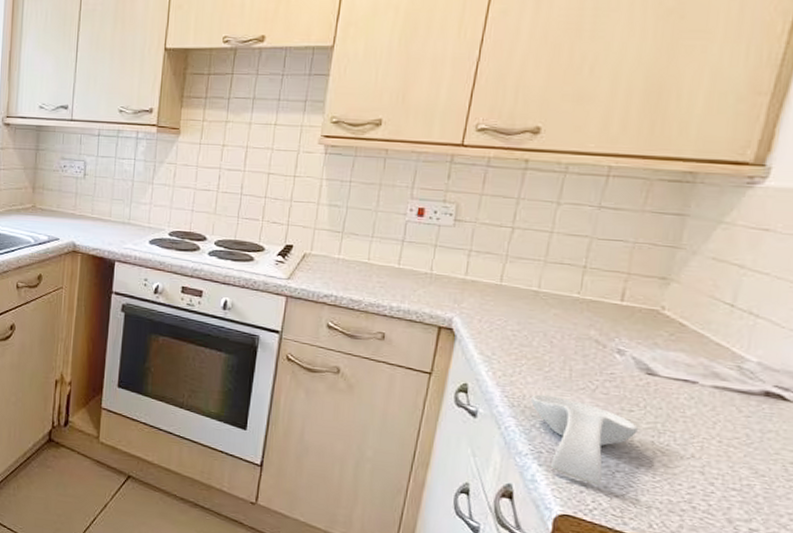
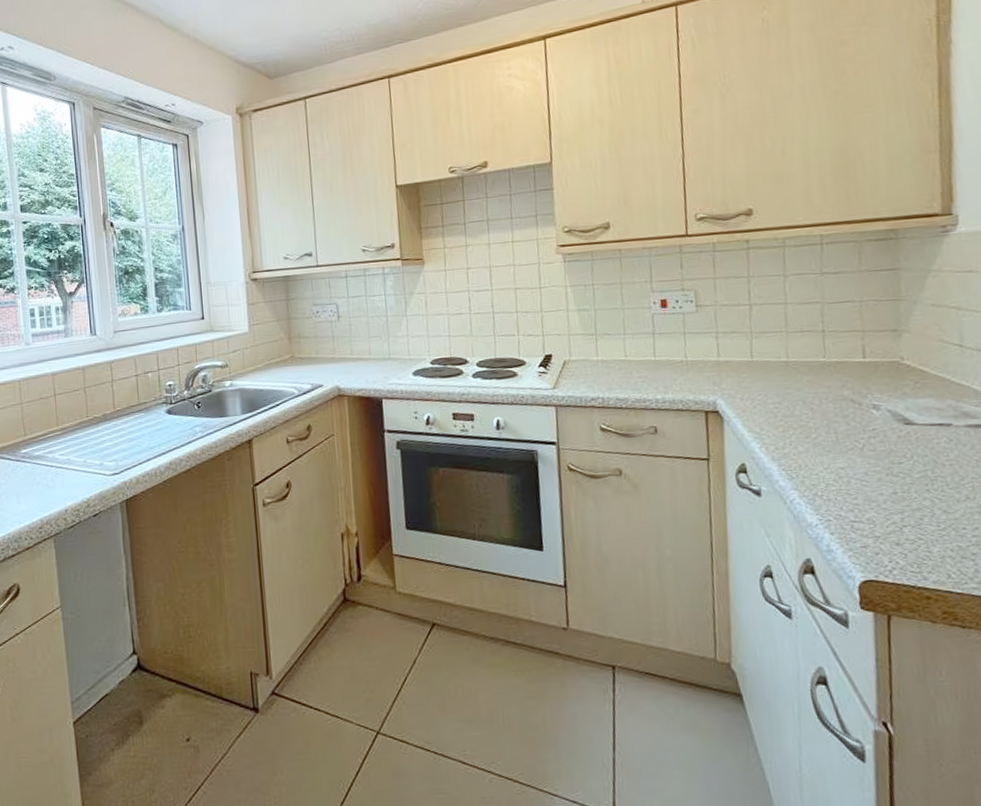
spoon rest: present [531,394,638,486] -> none [807,461,912,544]

